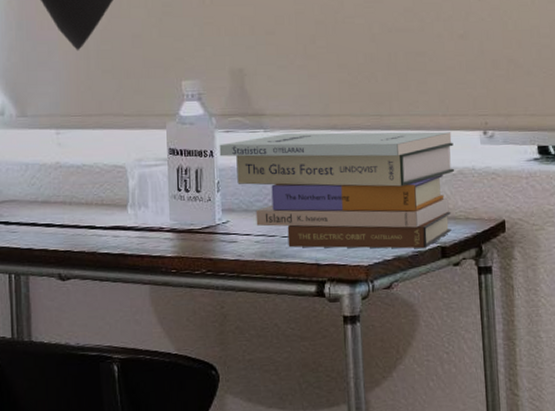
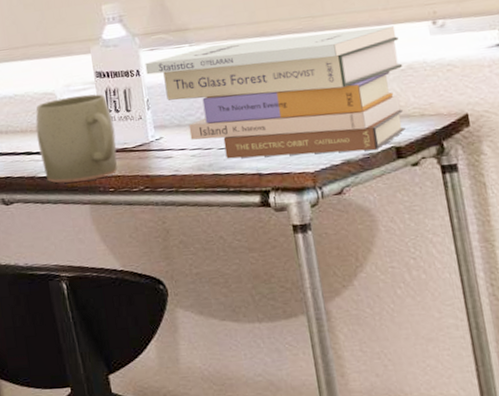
mug: none [101,171,183,261] -> present [35,94,117,184]

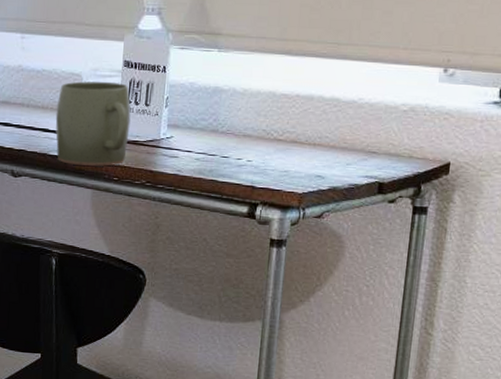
books: present [145,26,406,159] -> none [172,55,410,182]

